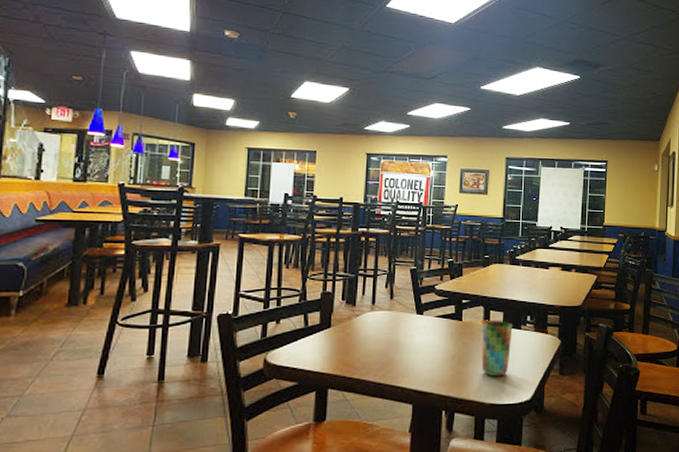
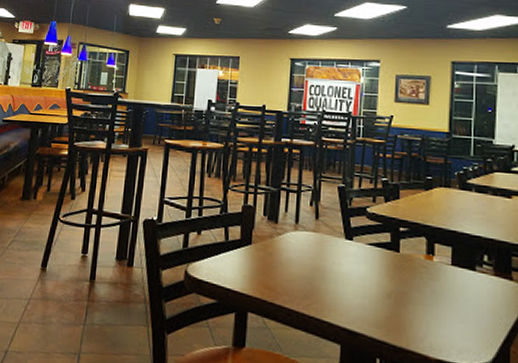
cup: present [481,321,513,377] -> none [425,255,465,327]

